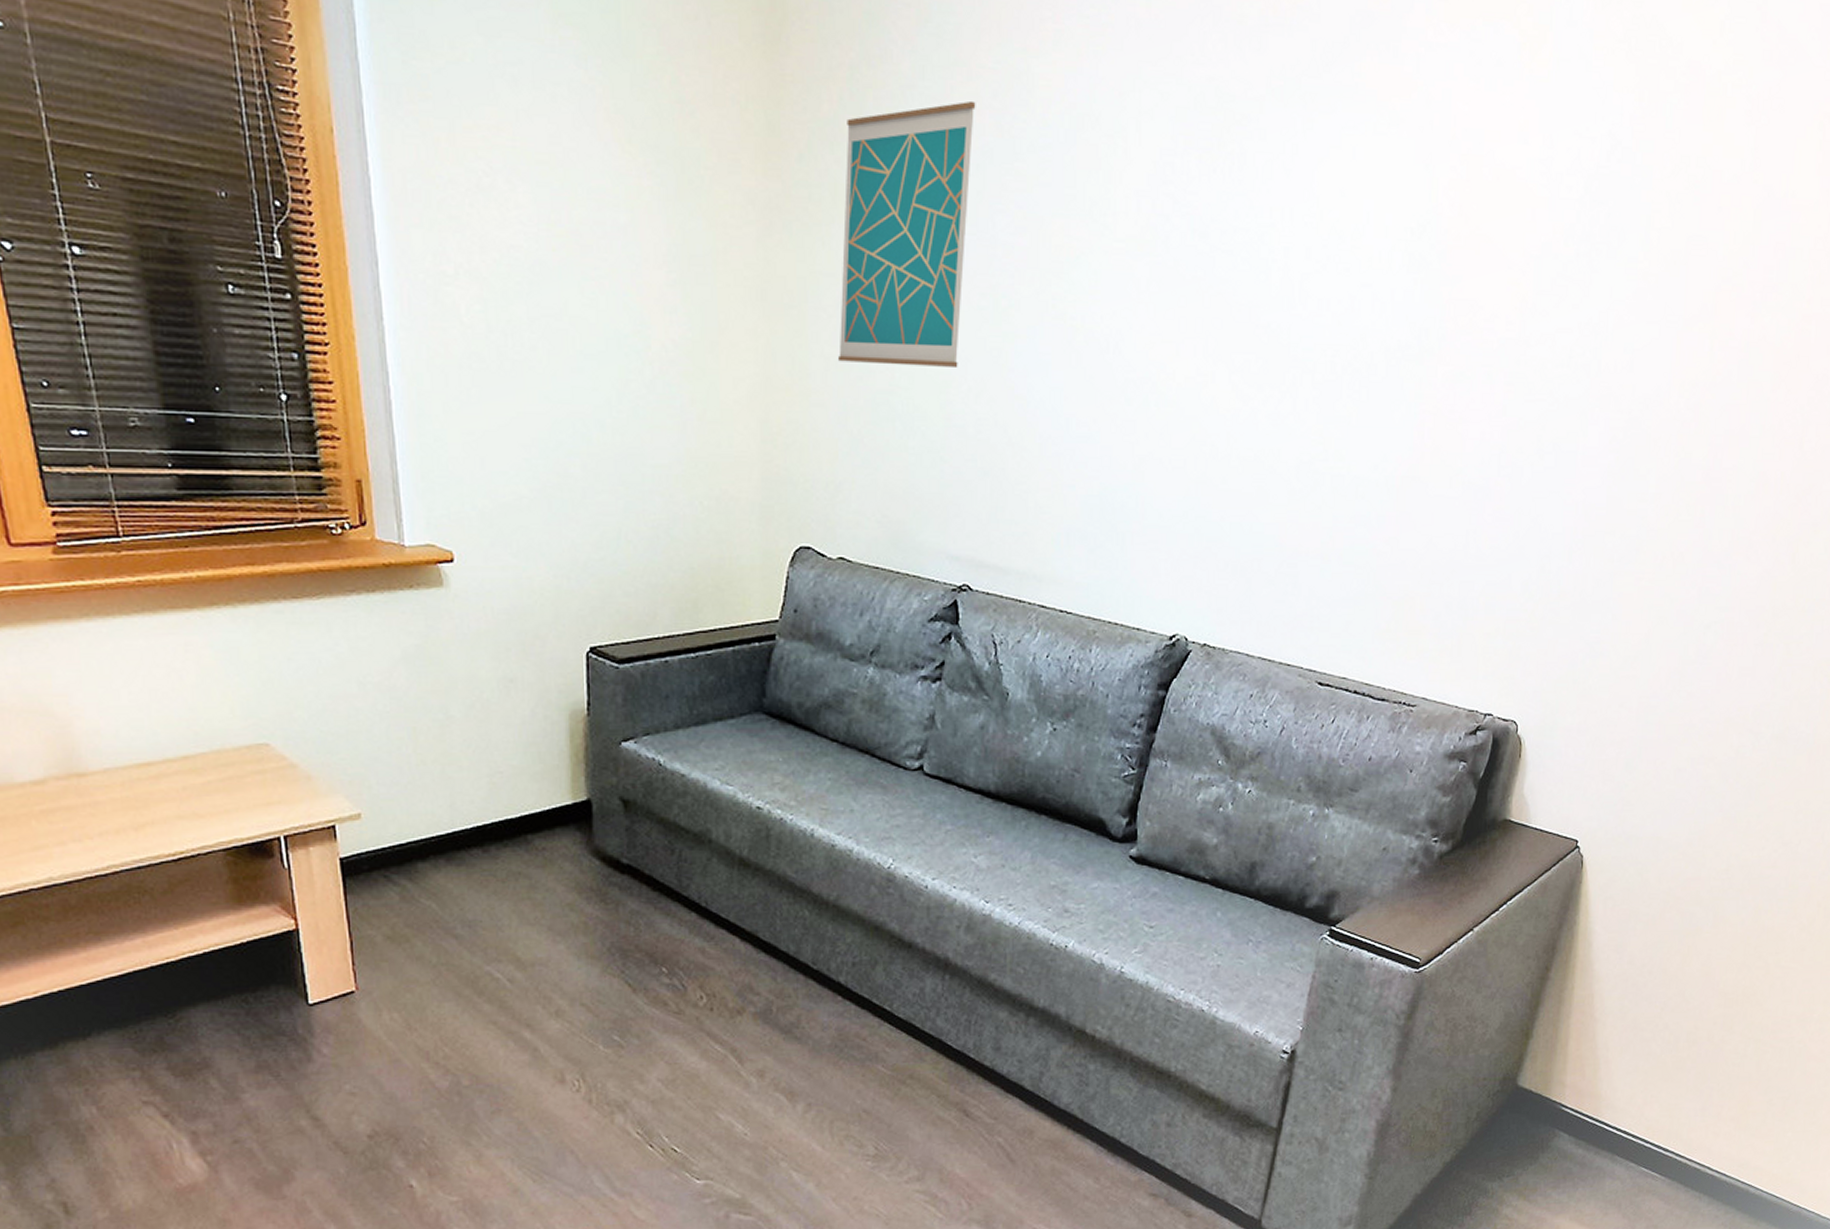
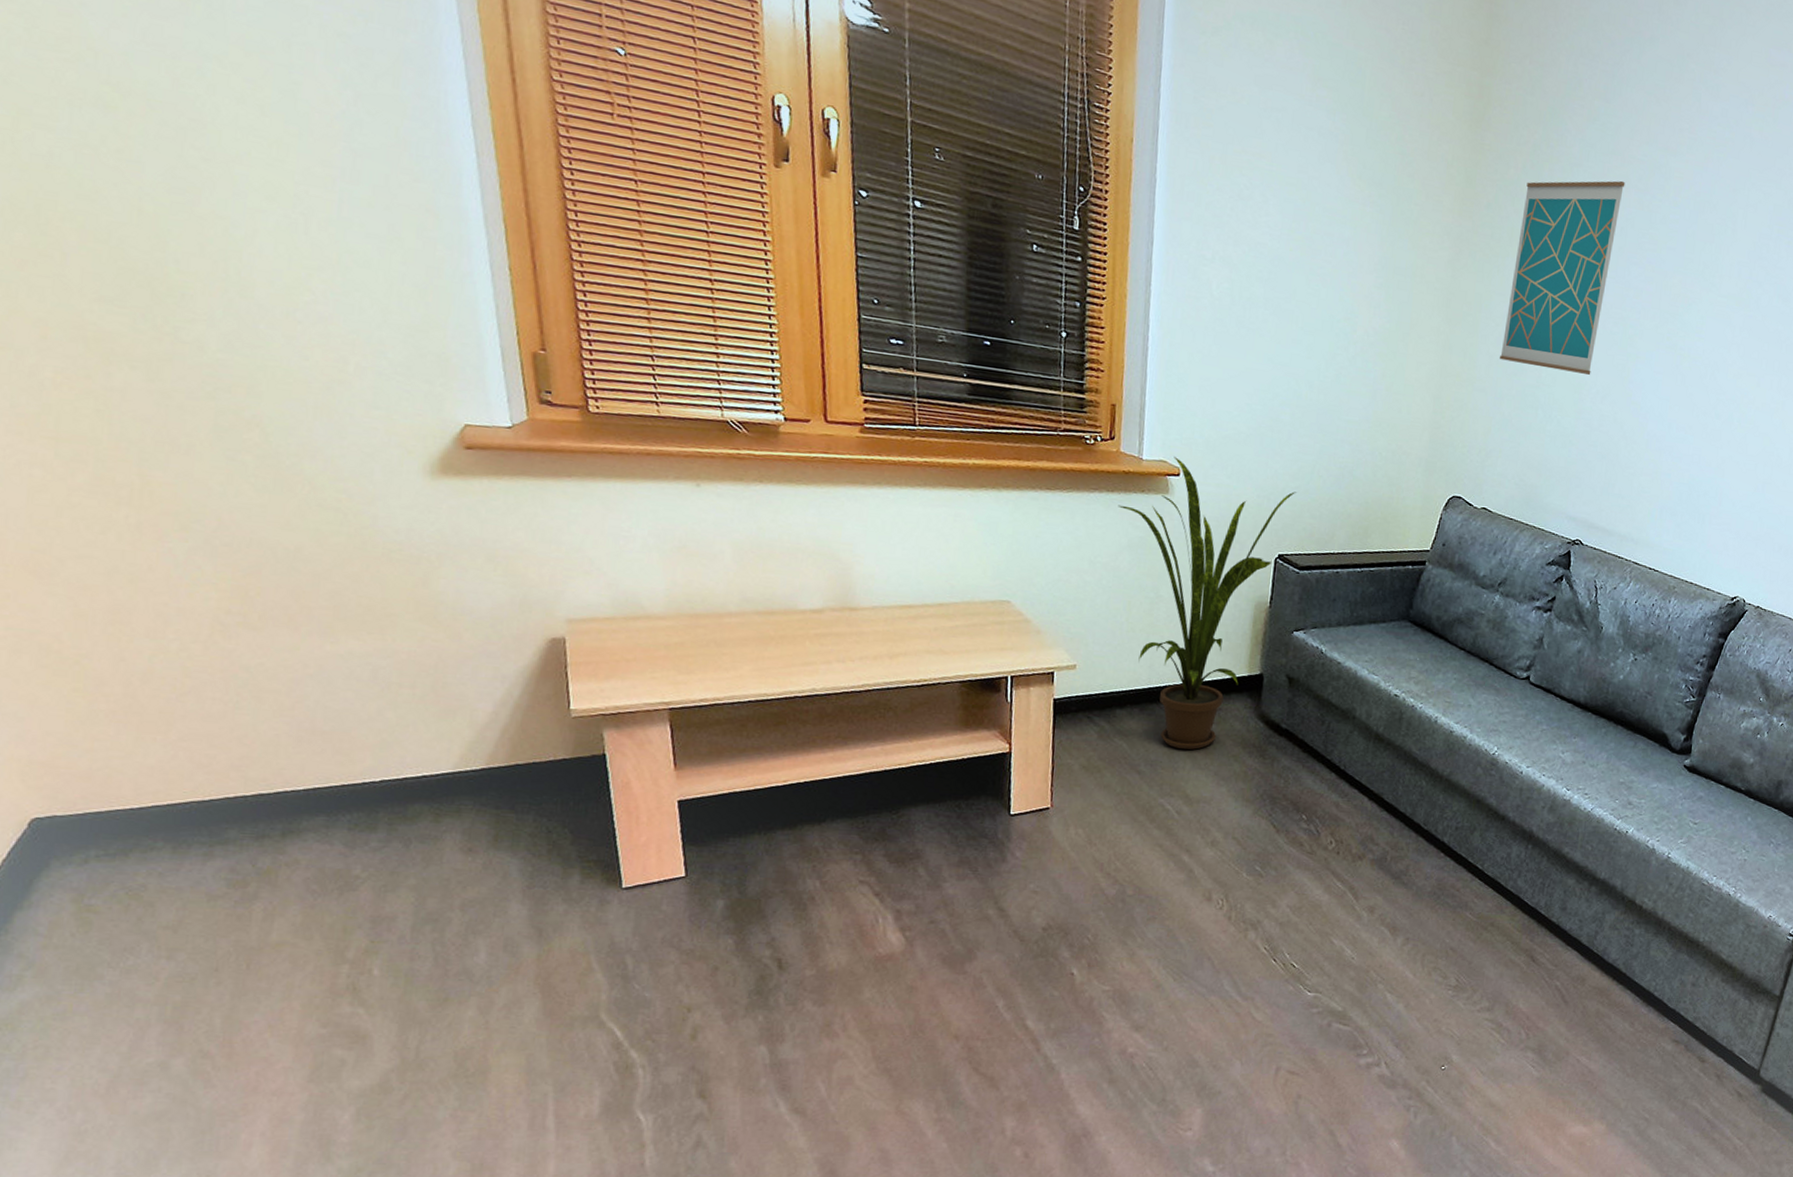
house plant: none [383,538,602,903] -> present [1118,457,1297,750]

